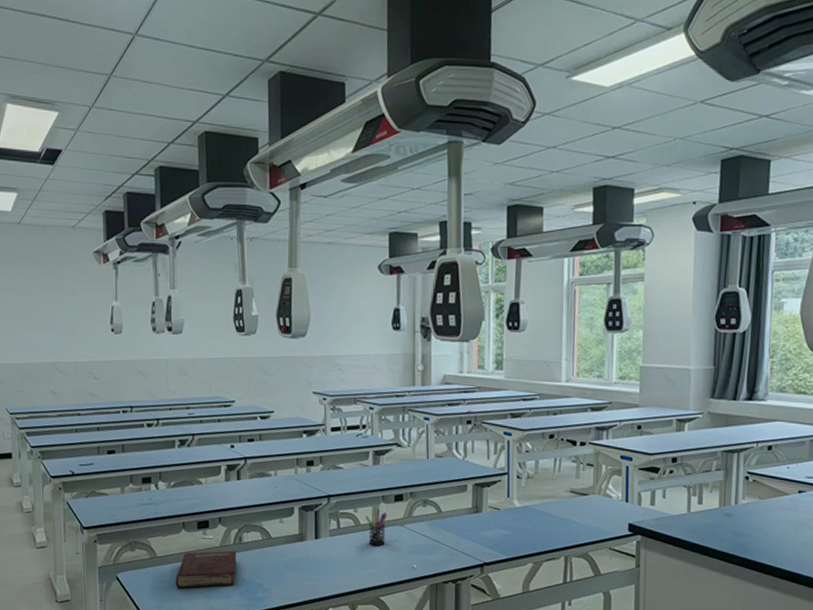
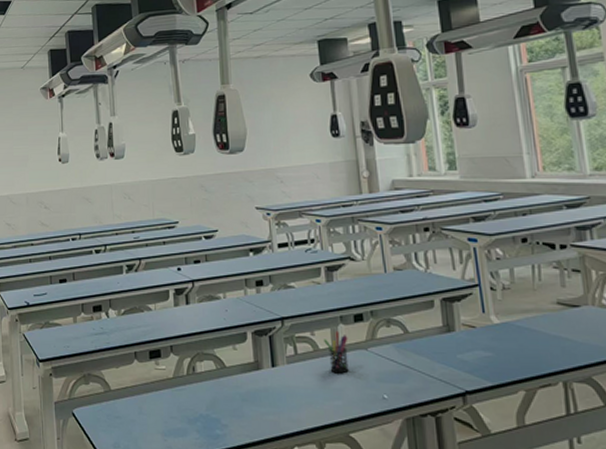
hardback book: present [175,550,237,589] -> none [130,382,192,425]

